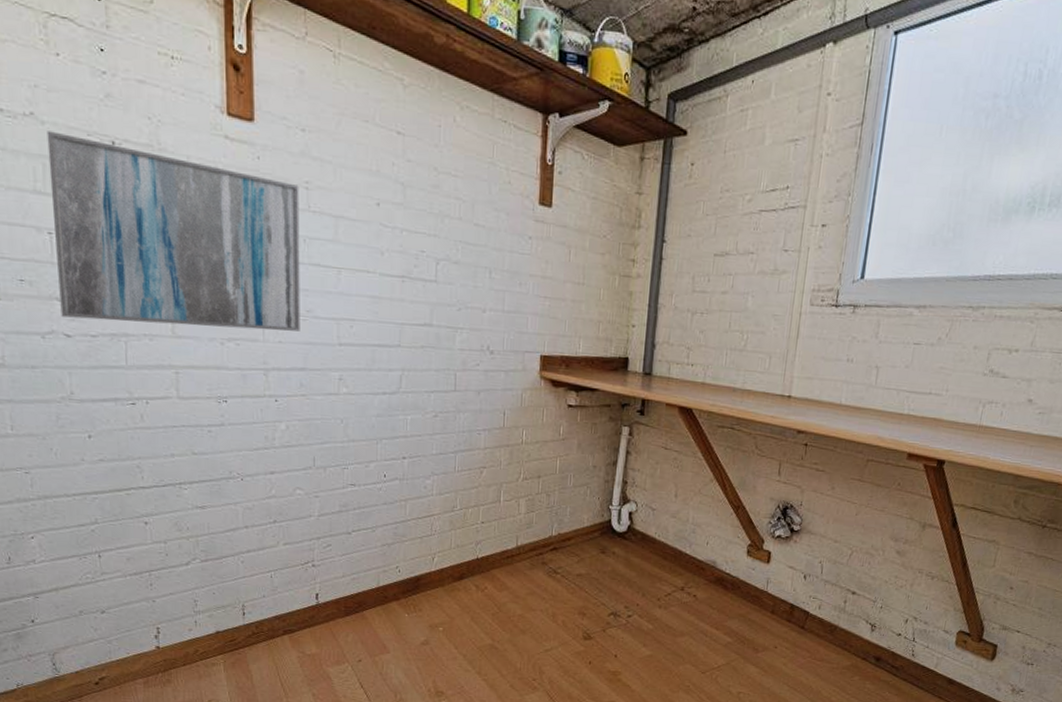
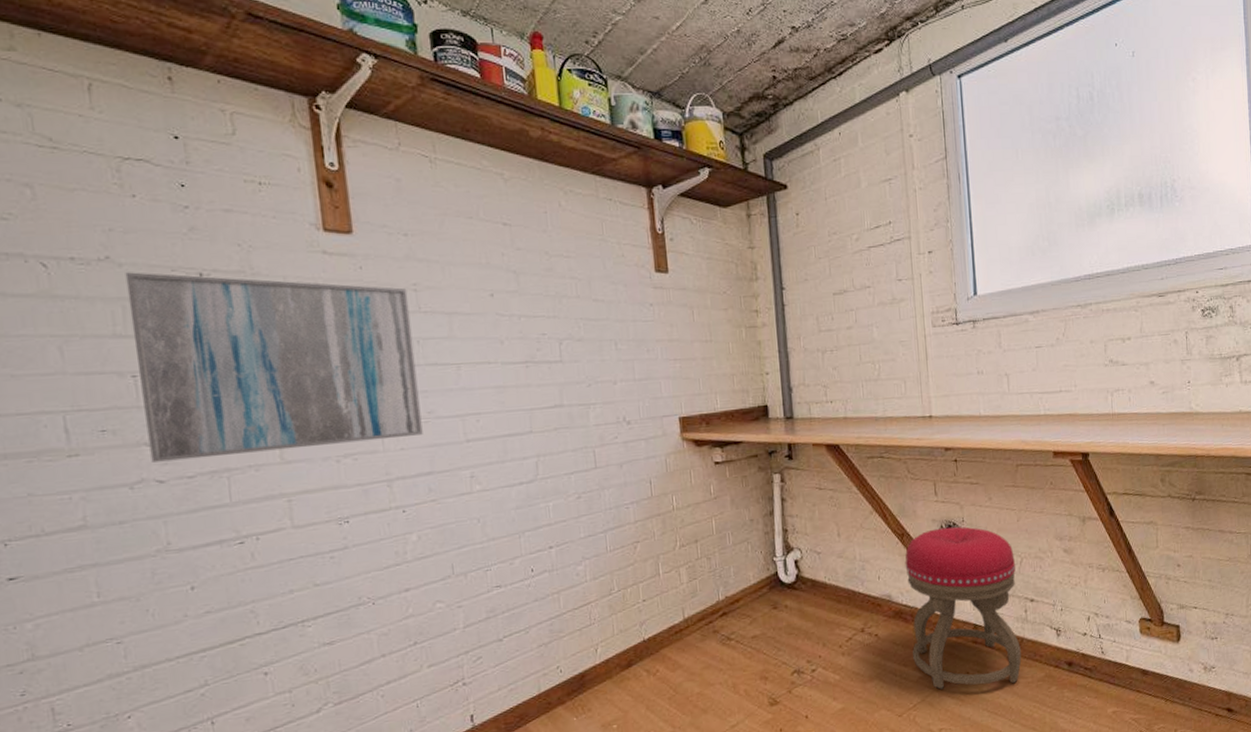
stool: none [726,507,846,666] -> present [905,526,1022,690]

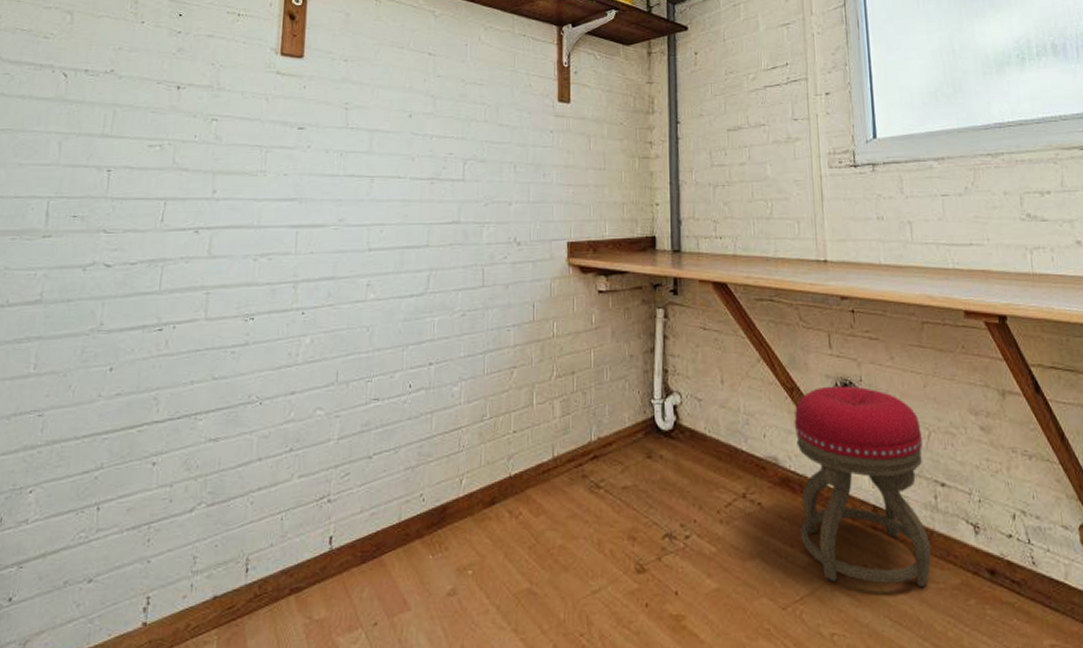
wall art: present [125,272,423,463] -> none [105,83,339,248]

